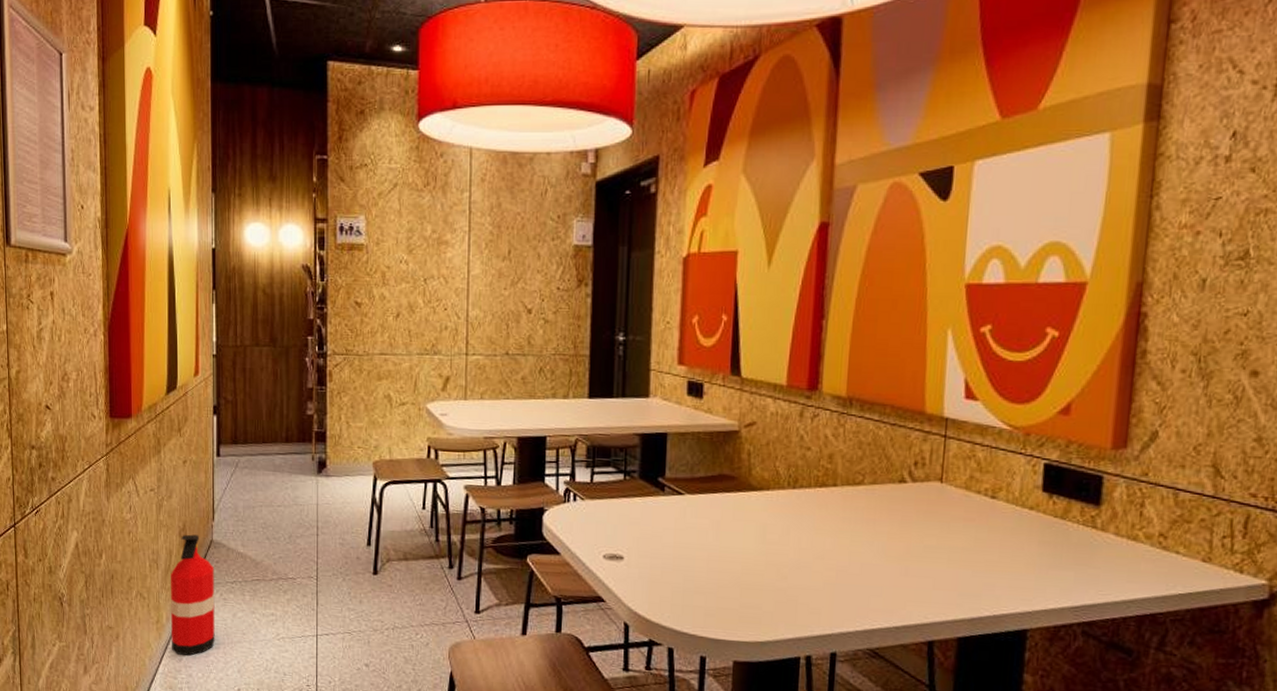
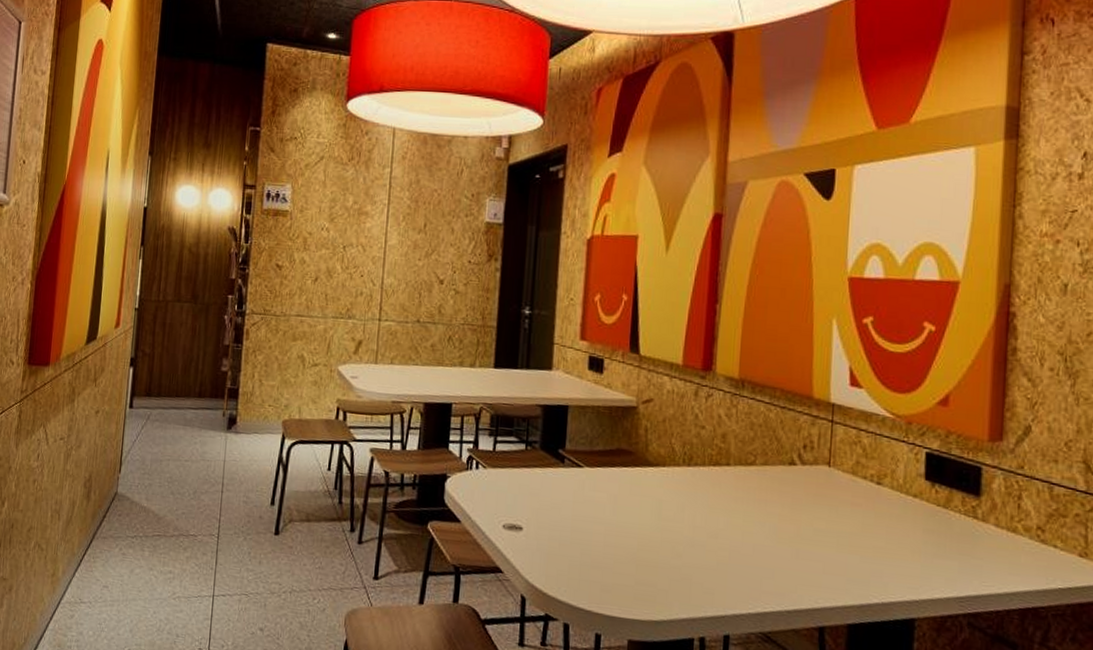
fire extinguisher: present [170,534,215,656] -> none [65,485,116,612]

